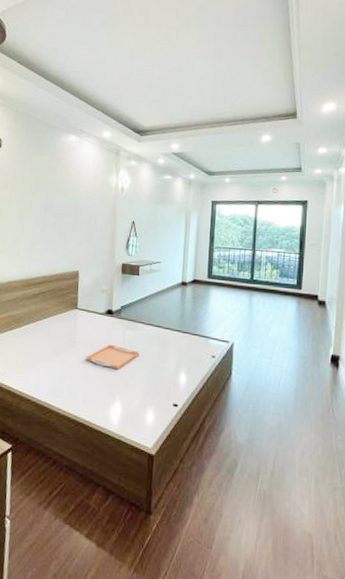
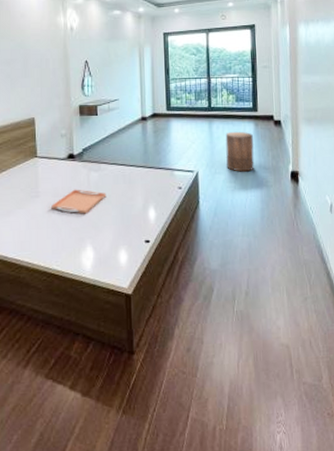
stool: none [264,306,294,350] -> present [225,131,255,172]

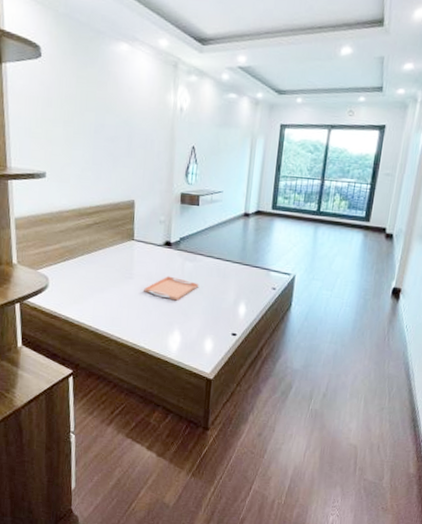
stool: present [225,131,255,172] -> none [326,239,360,282]

